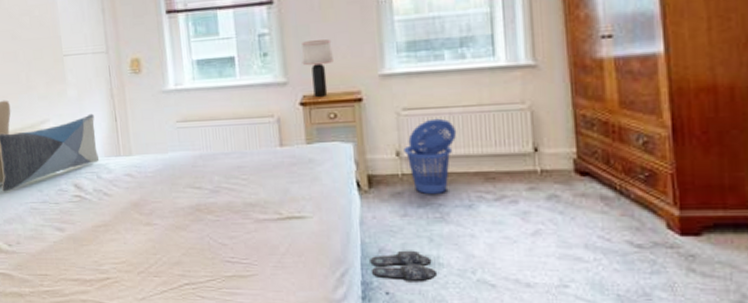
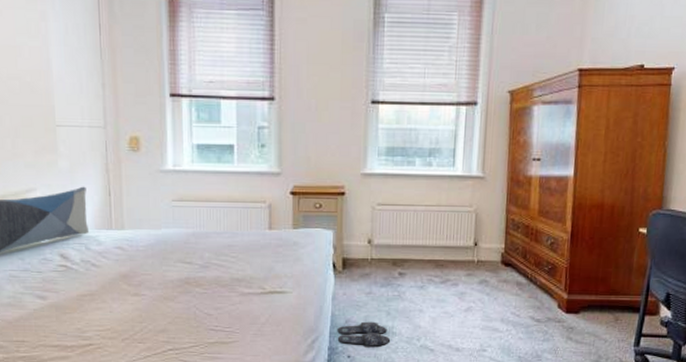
table lamp: present [301,39,333,98] -> none [296,138,324,189]
laundry basket: present [404,118,457,195] -> none [375,214,419,277]

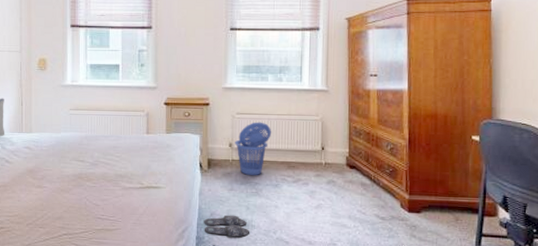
laundry basket: none [375,214,419,277] -> present [235,122,272,176]

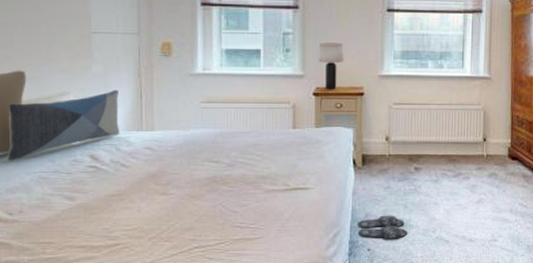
table lamp: none [169,58,191,101] -> present [318,43,344,90]
laundry basket: present [235,122,272,176] -> none [392,112,432,172]

